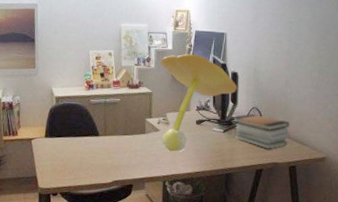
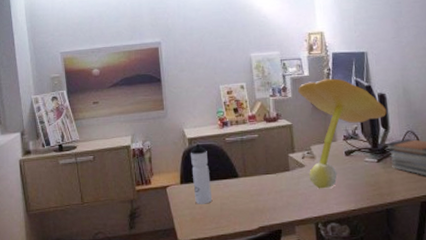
water bottle: none [56,103,74,157] -> present [190,144,213,204]

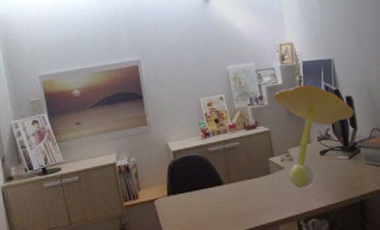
water bottle: present [190,144,213,204] -> none [175,156,200,214]

